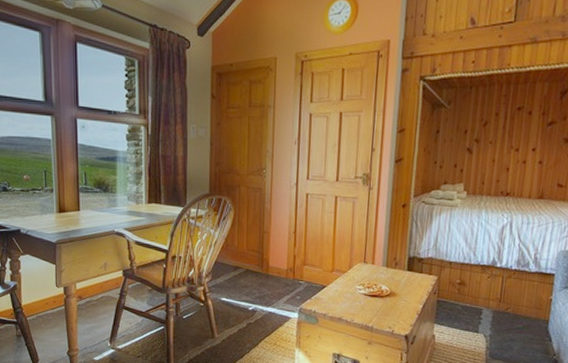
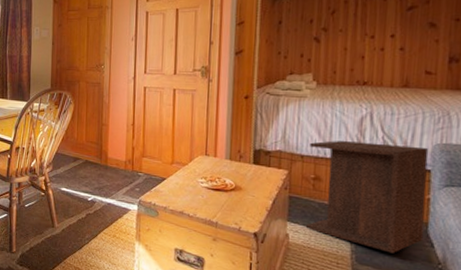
nightstand: none [449,247,555,348] -> present [305,140,429,253]

